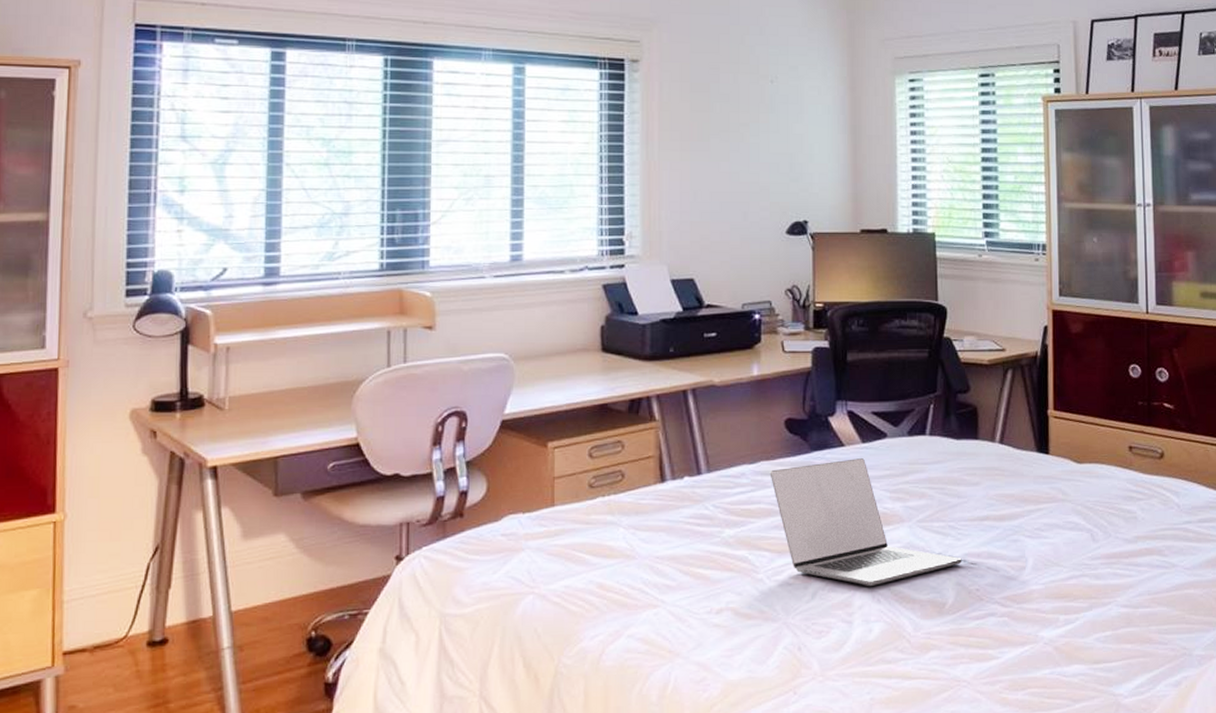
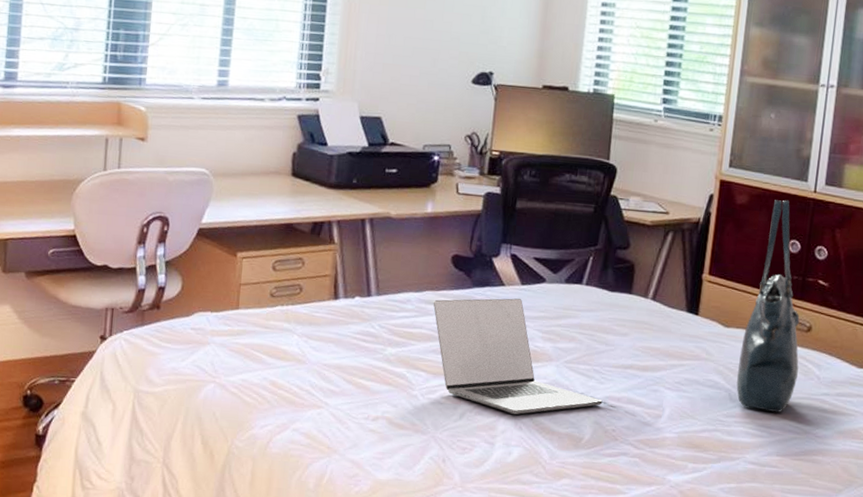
tote bag: none [1096,324,1157,549] -> present [736,200,800,413]

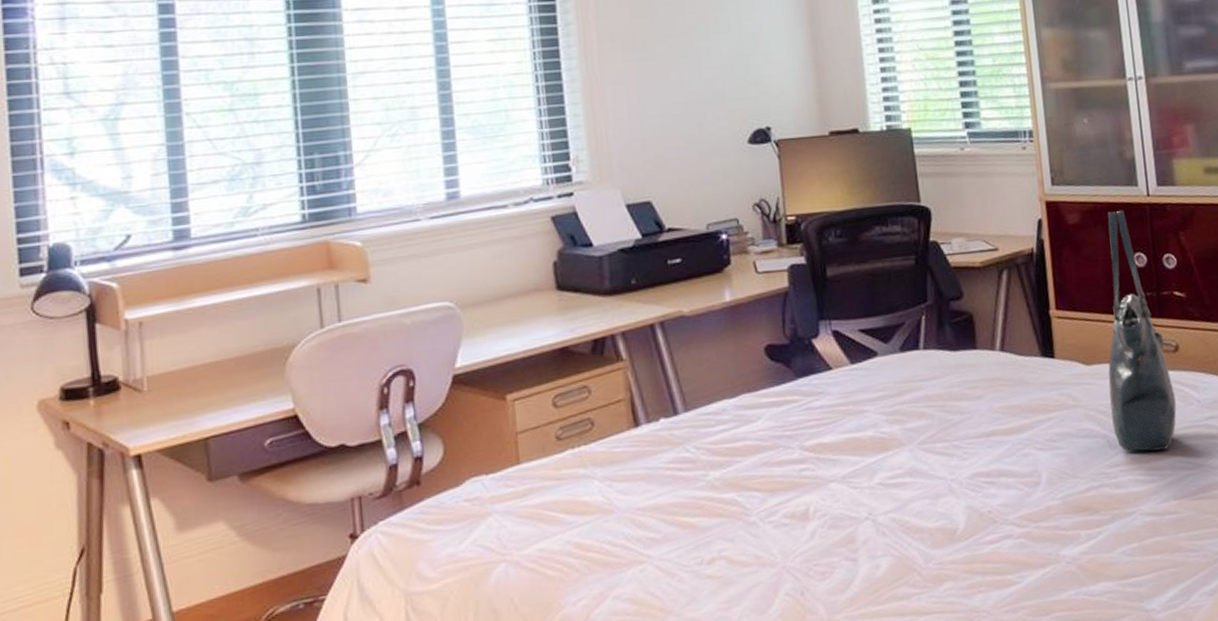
laptop: present [433,298,603,415] -> none [753,381,971,520]

